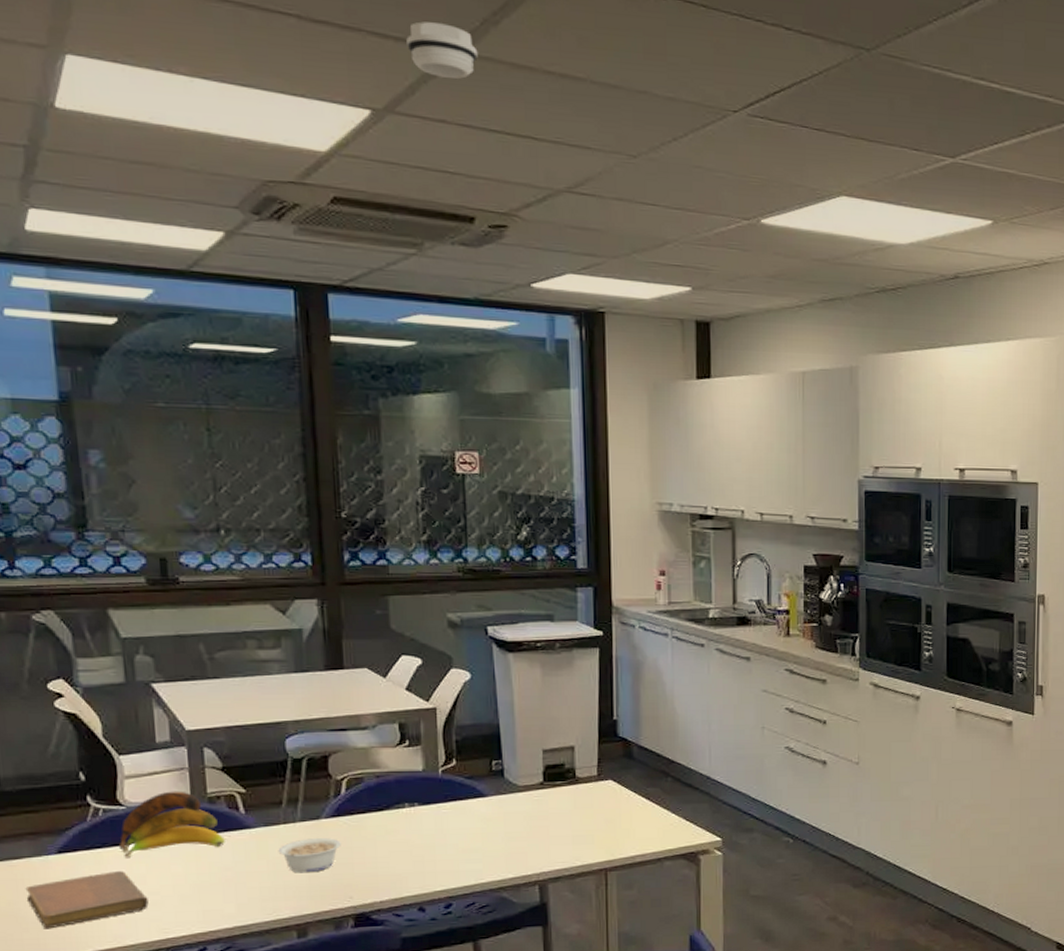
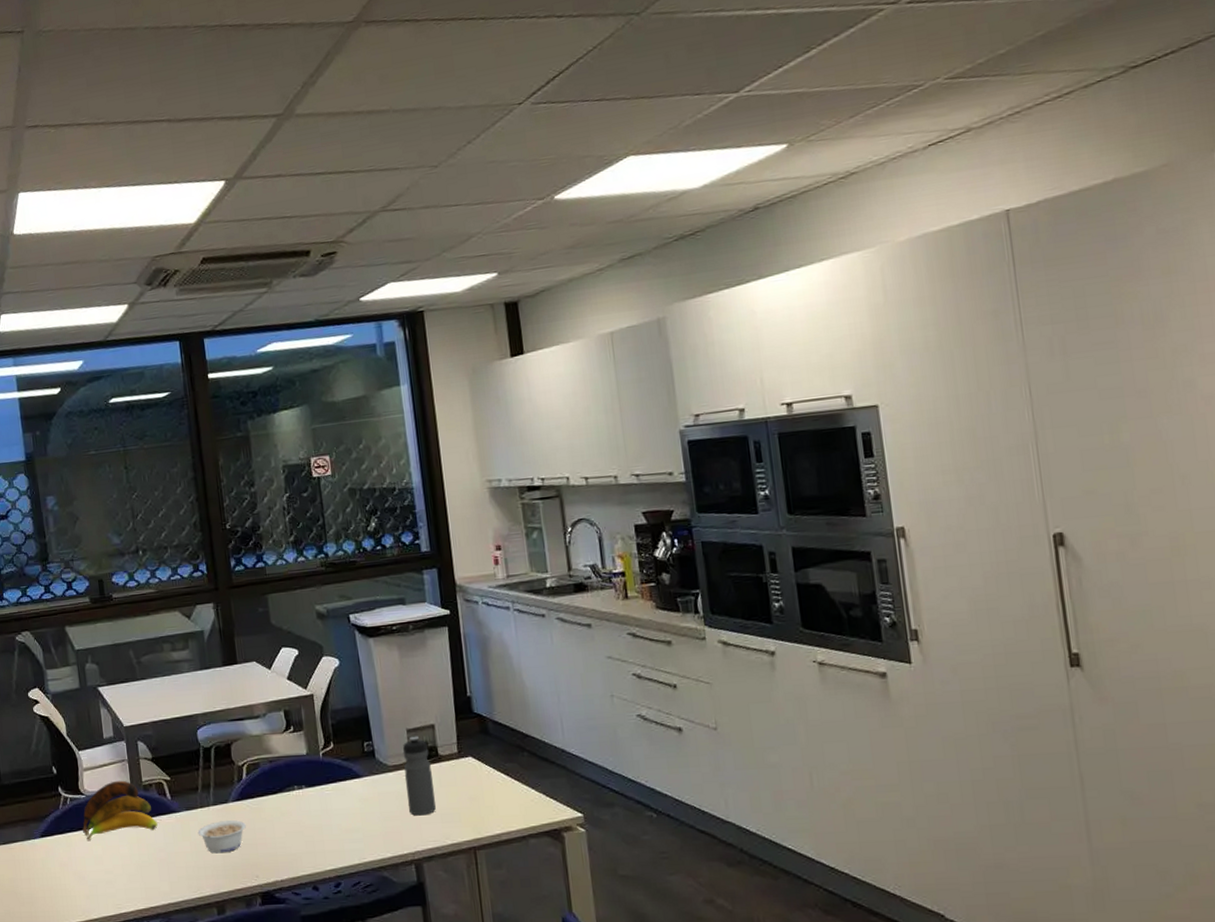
notebook: present [25,871,149,929] -> none [21,852,106,904]
smoke detector: present [406,21,478,79] -> none [247,95,302,140]
water bottle: none [535,757,568,837] -> present [403,736,436,816]

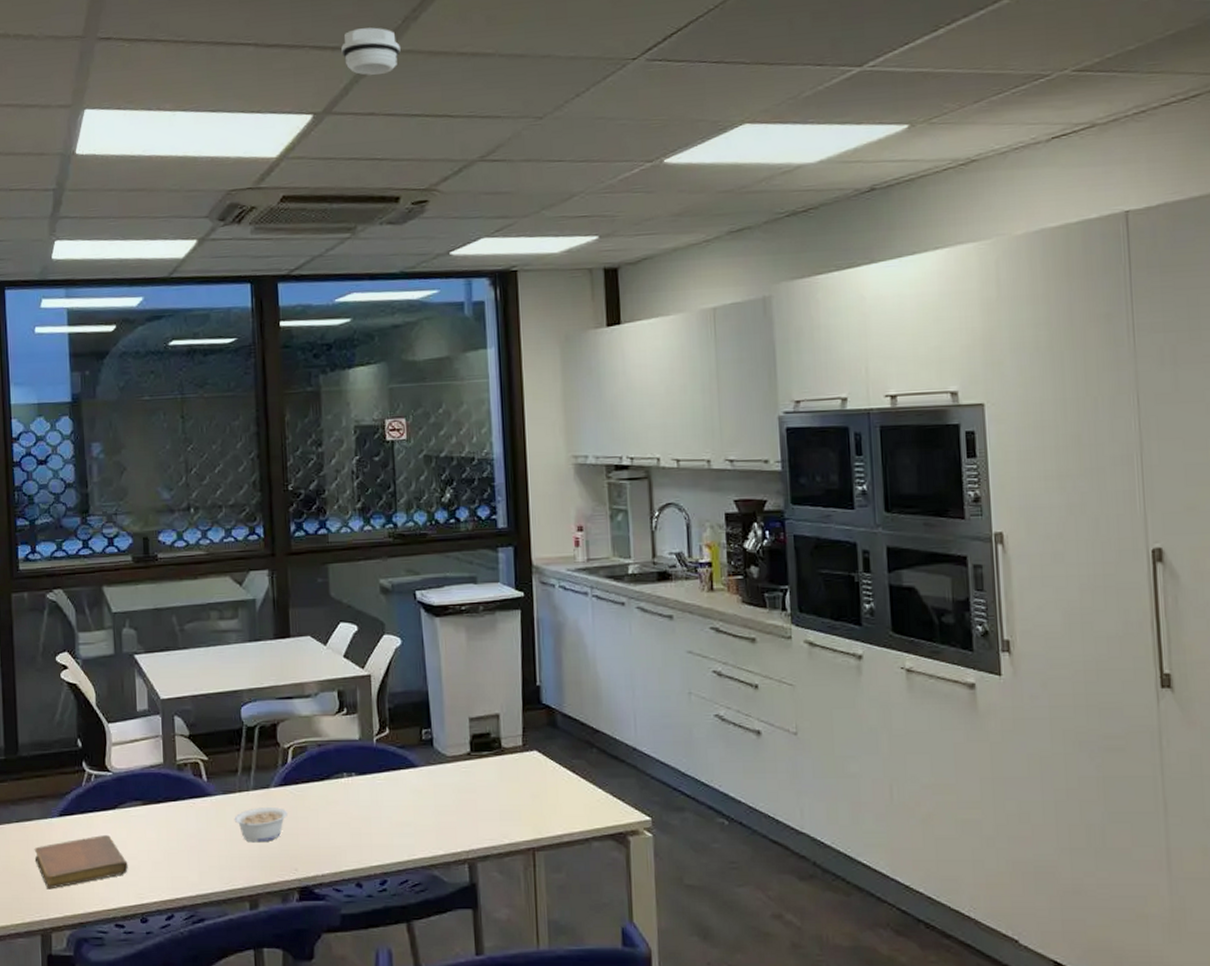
notebook: none [21,852,106,904] -> present [34,835,128,890]
banana: present [82,780,158,840] -> none [106,758,190,822]
smoke detector: none [247,95,302,140] -> present [341,27,401,75]
water bottle: present [403,736,436,816] -> none [463,725,495,812]

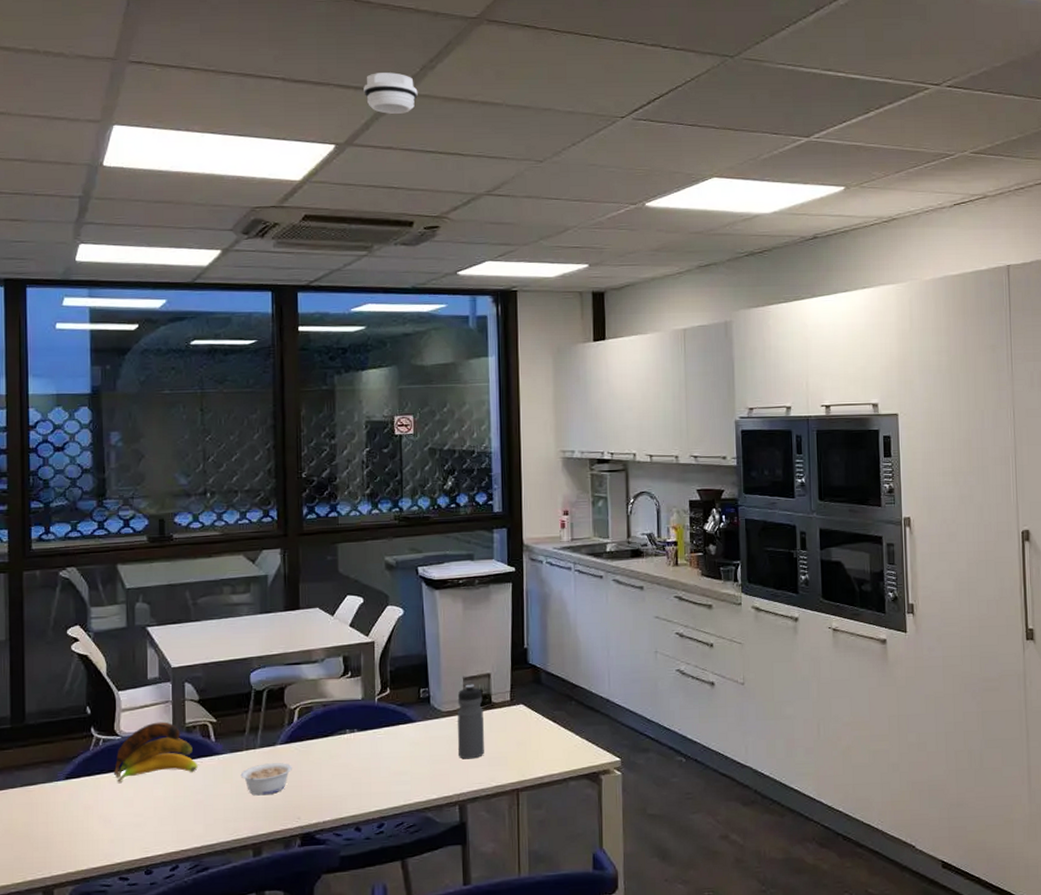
notebook: present [34,835,128,890] -> none [38,795,134,849]
banana: none [106,758,190,822] -> present [113,721,198,783]
water bottle: none [463,725,495,812] -> present [457,684,484,759]

